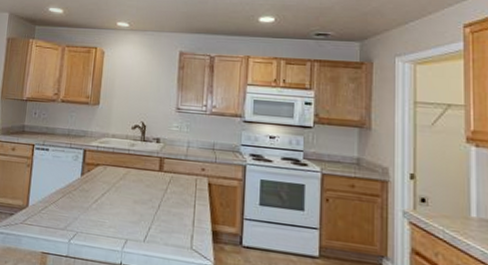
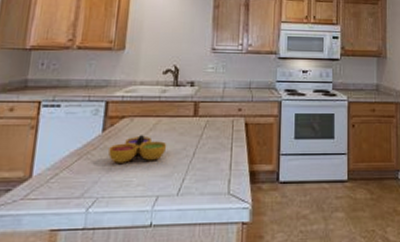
decorative bowl: none [86,183,135,208] -> present [108,135,167,163]

